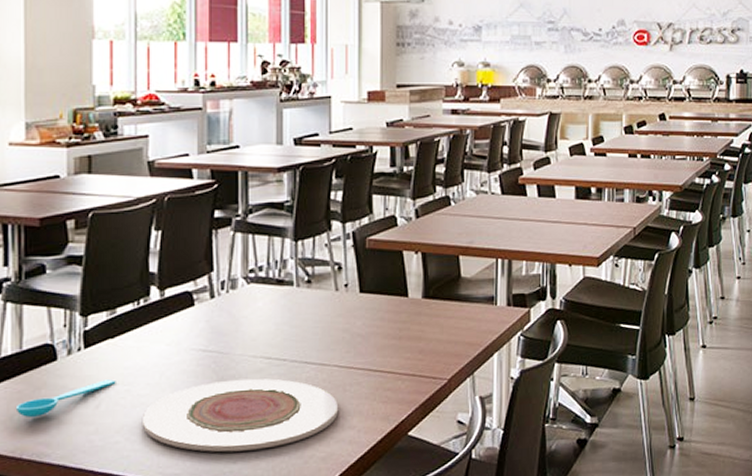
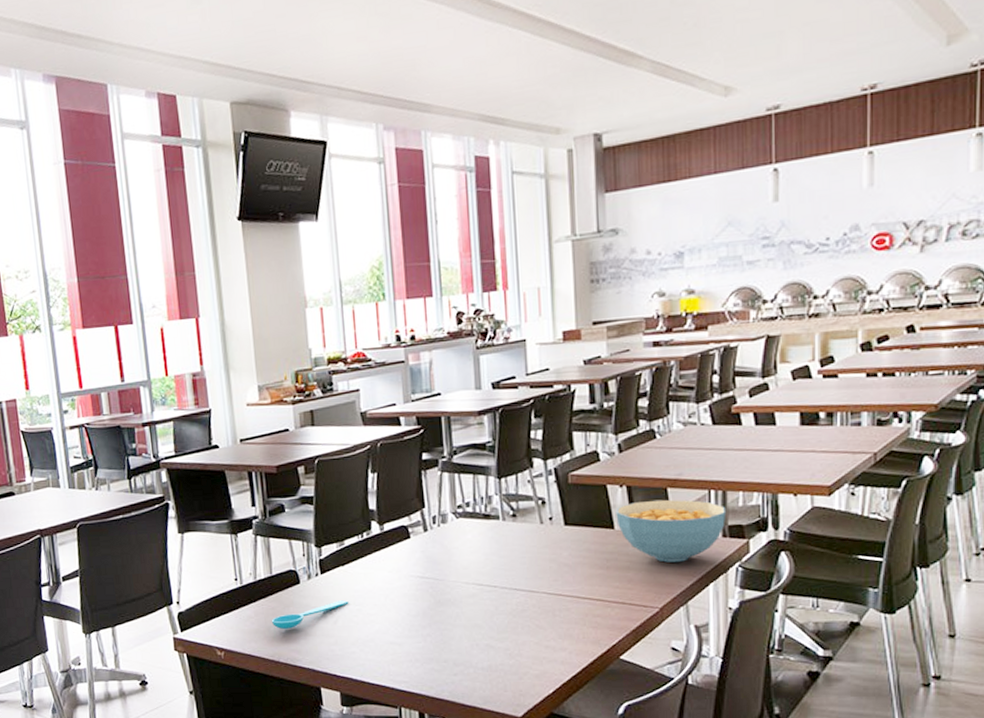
plate: present [141,378,339,453] -> none [372,602,550,666]
cereal bowl: none [410,267,511,332] -> present [616,499,727,563]

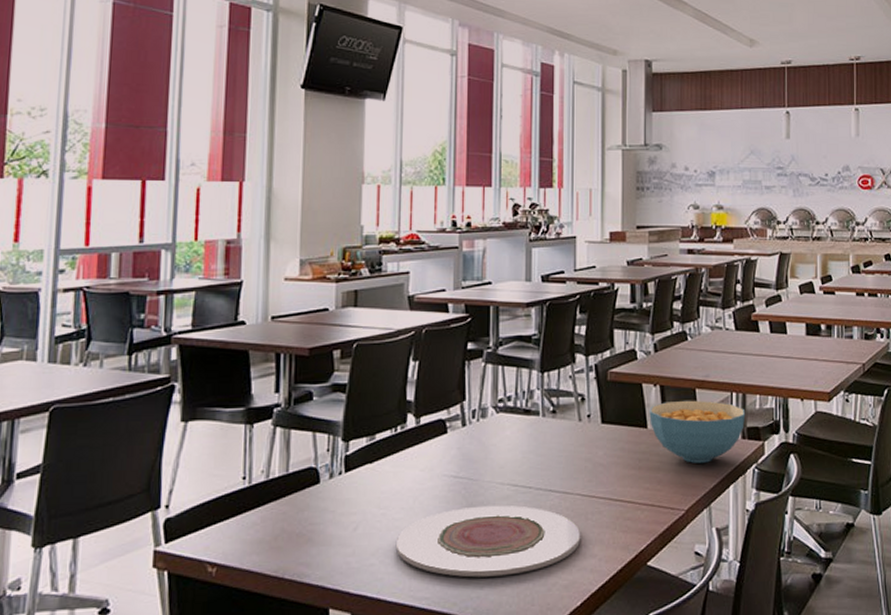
spoon: present [271,600,349,630] -> none [280,503,373,539]
plate: none [372,602,550,666] -> present [395,505,581,578]

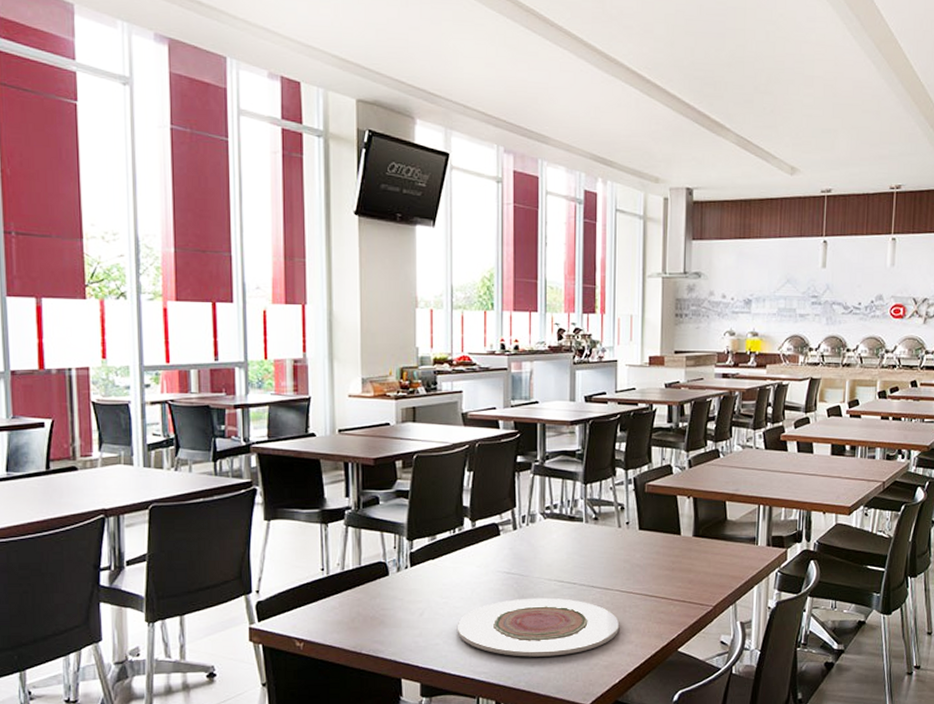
cereal bowl: present [649,400,746,463] -> none [683,511,771,566]

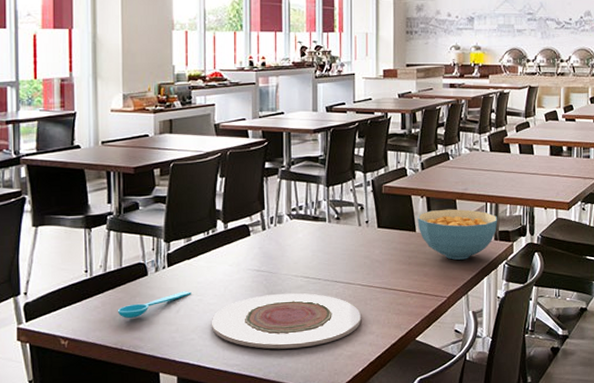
spoon: none [356,593,436,621] -> present [117,291,192,319]
cereal bowl: none [683,511,771,566] -> present [417,209,498,260]

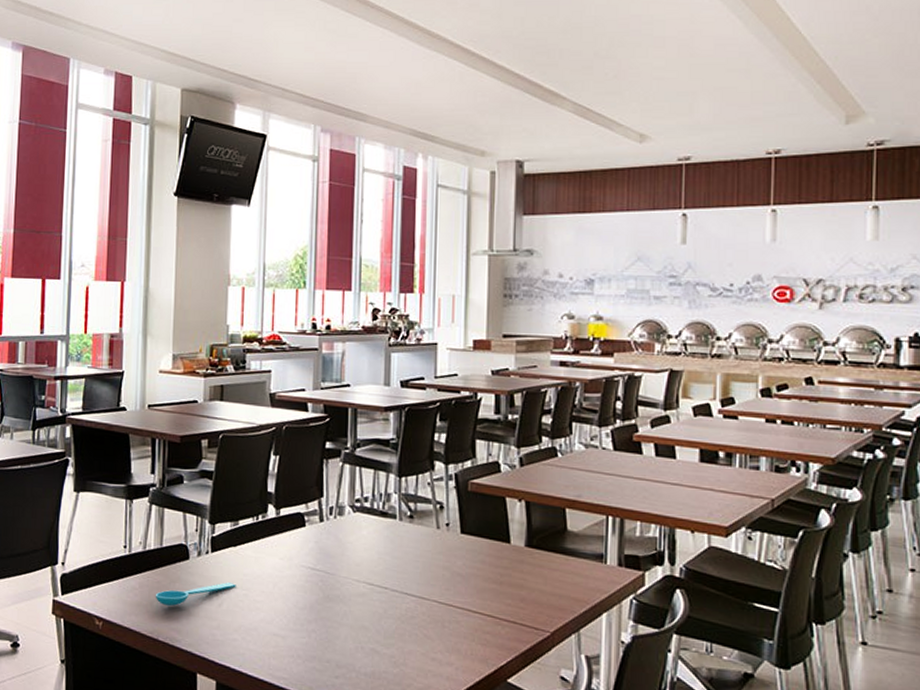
plate: present [211,293,362,349] -> none [256,599,437,670]
cereal bowl: present [417,209,498,260] -> none [513,518,623,587]

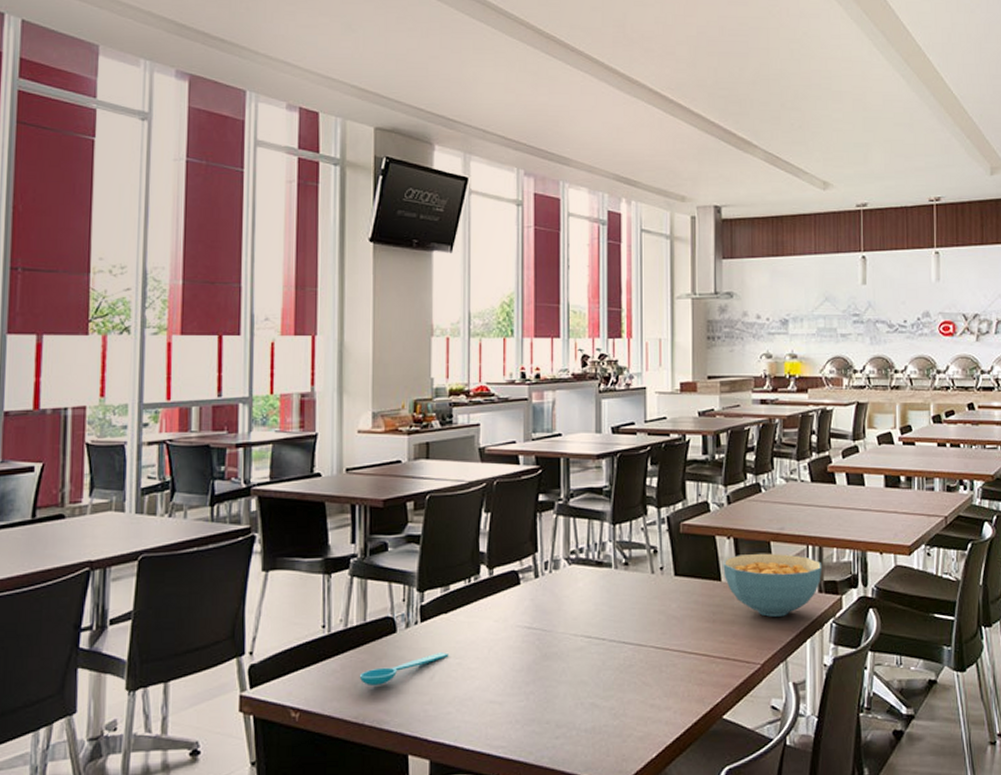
cereal bowl: none [513,518,623,587] -> present [723,553,822,617]

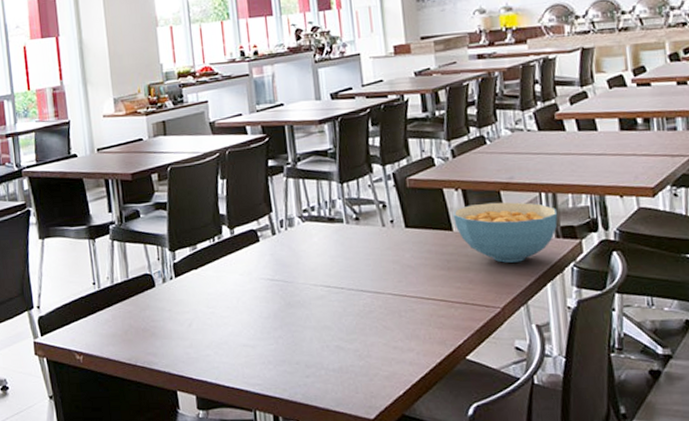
spoon: present [359,652,449,687] -> none [128,303,203,333]

